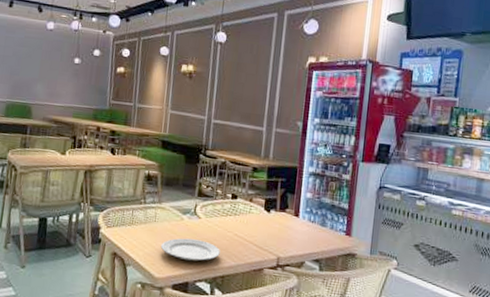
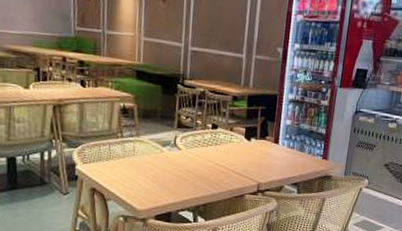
plate: present [160,238,220,262] -> none [141,170,202,192]

